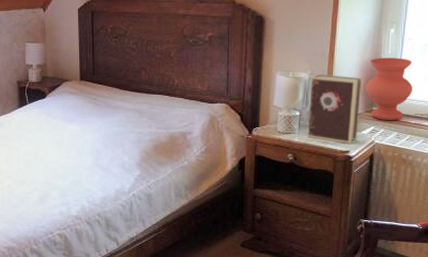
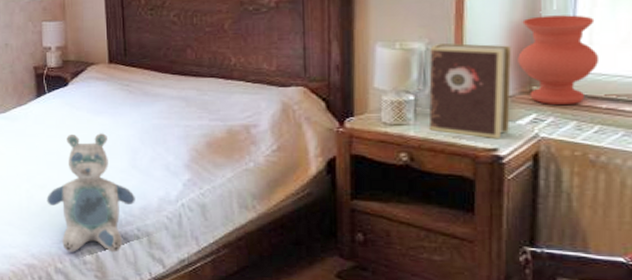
polar bear: none [25,138,97,236] -> present [46,133,135,253]

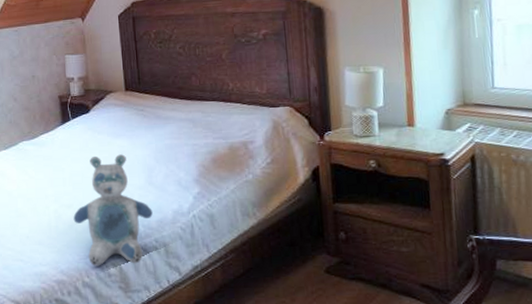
book: present [429,43,512,140] -> none [386,66,451,146]
vase: present [518,15,600,106] -> none [453,41,513,116]

